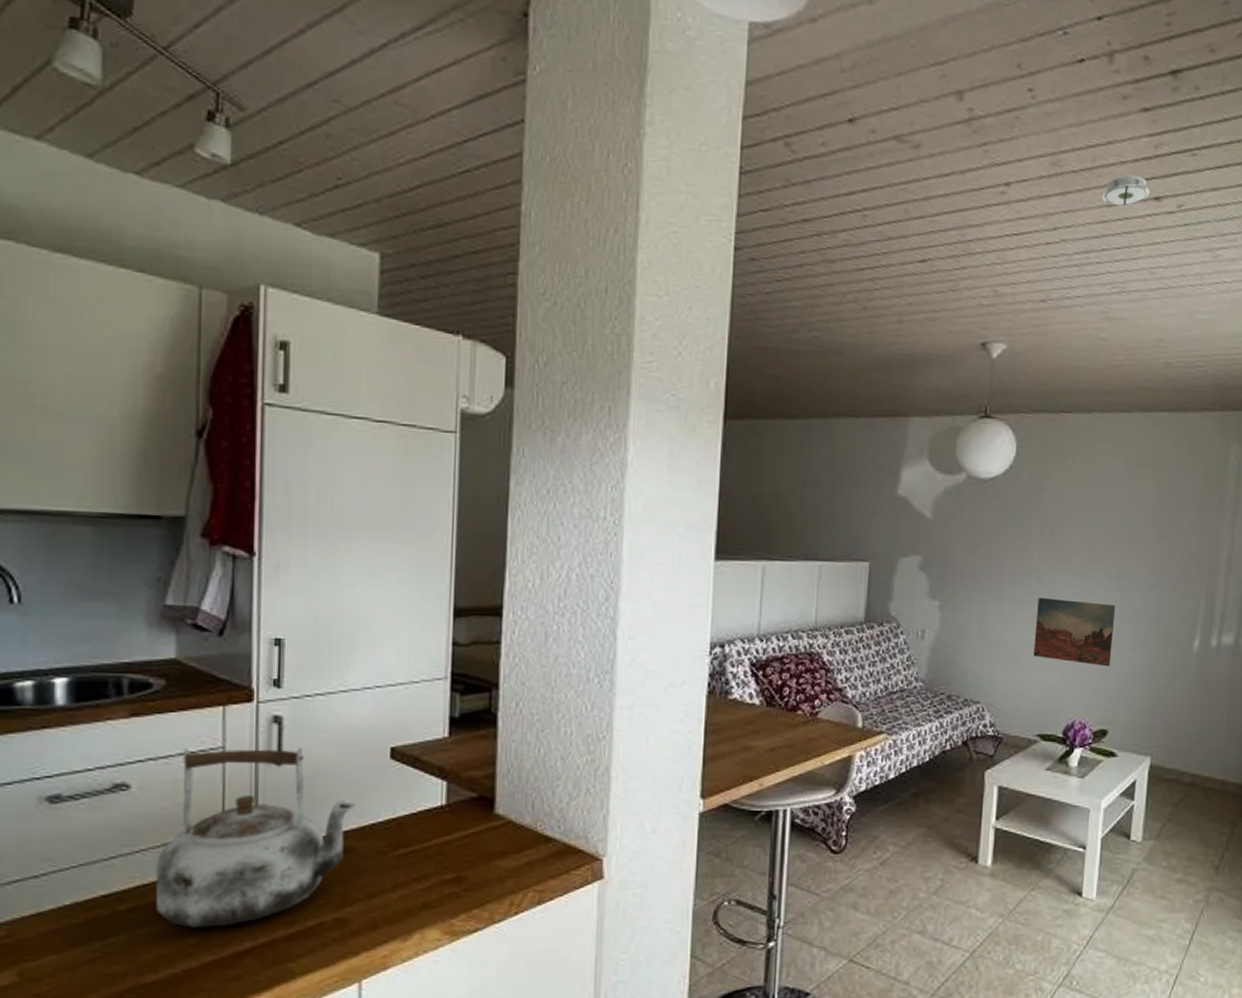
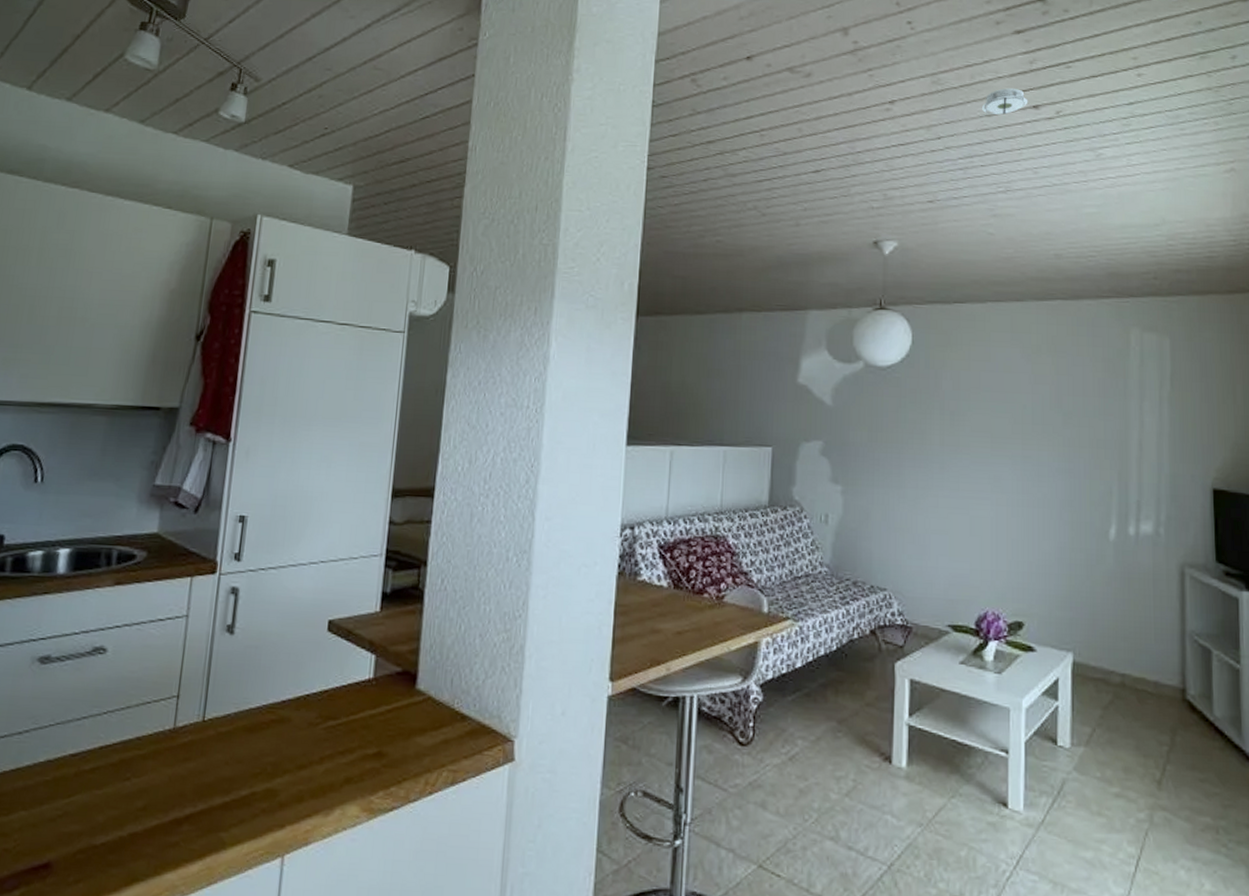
kettle: present [155,747,357,927] -> none [114,616,295,792]
wall art: present [1033,597,1116,667] -> none [940,482,1023,555]

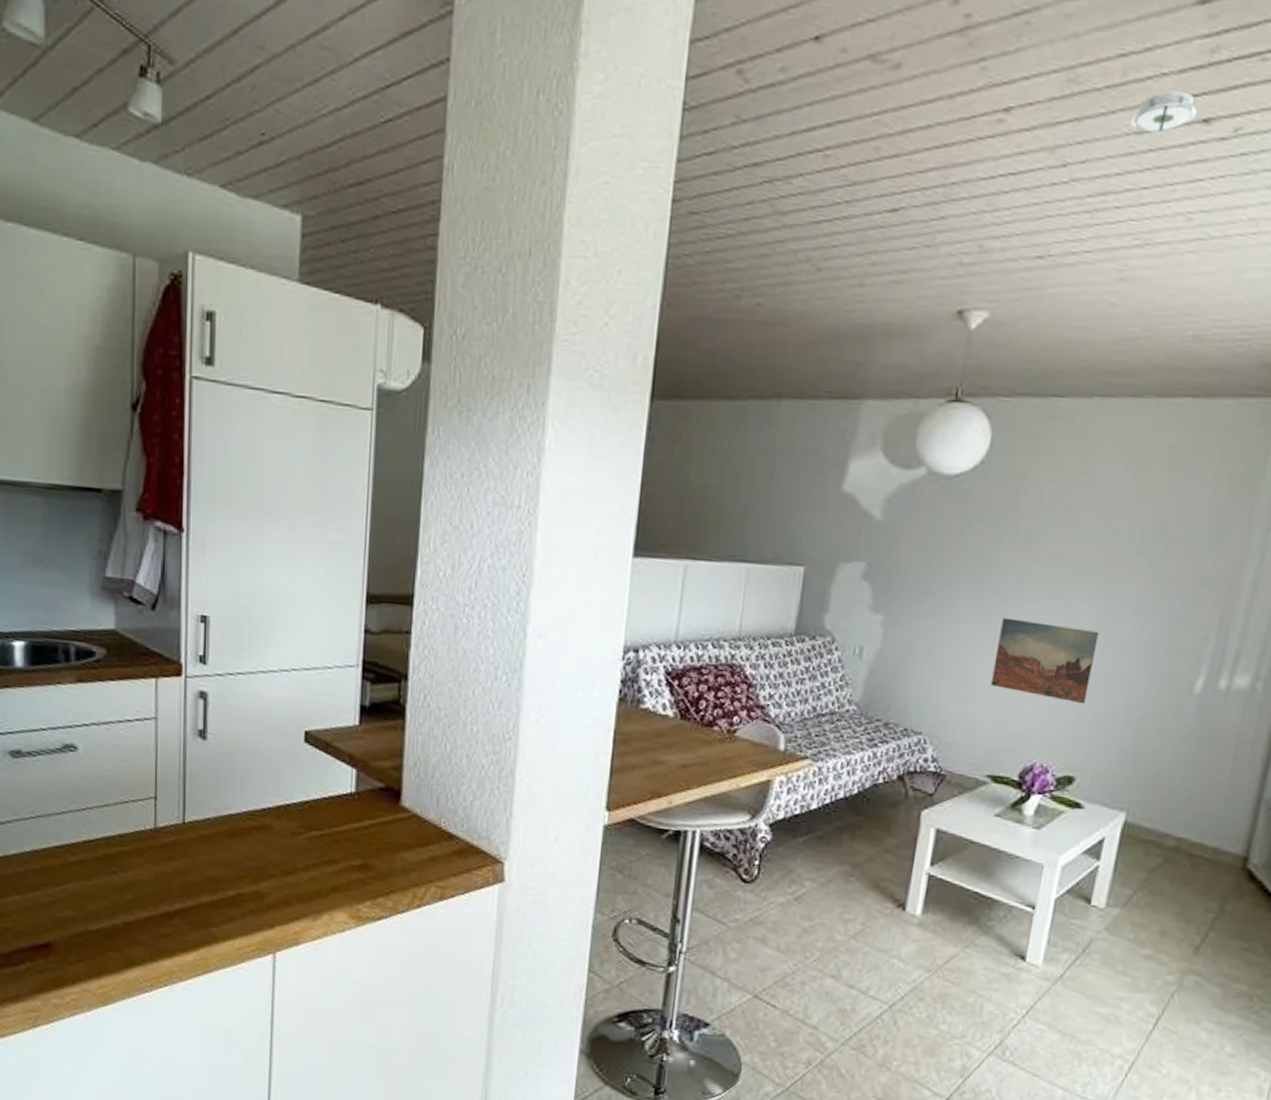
wall art: none [940,482,1023,555] -> present [991,617,1099,704]

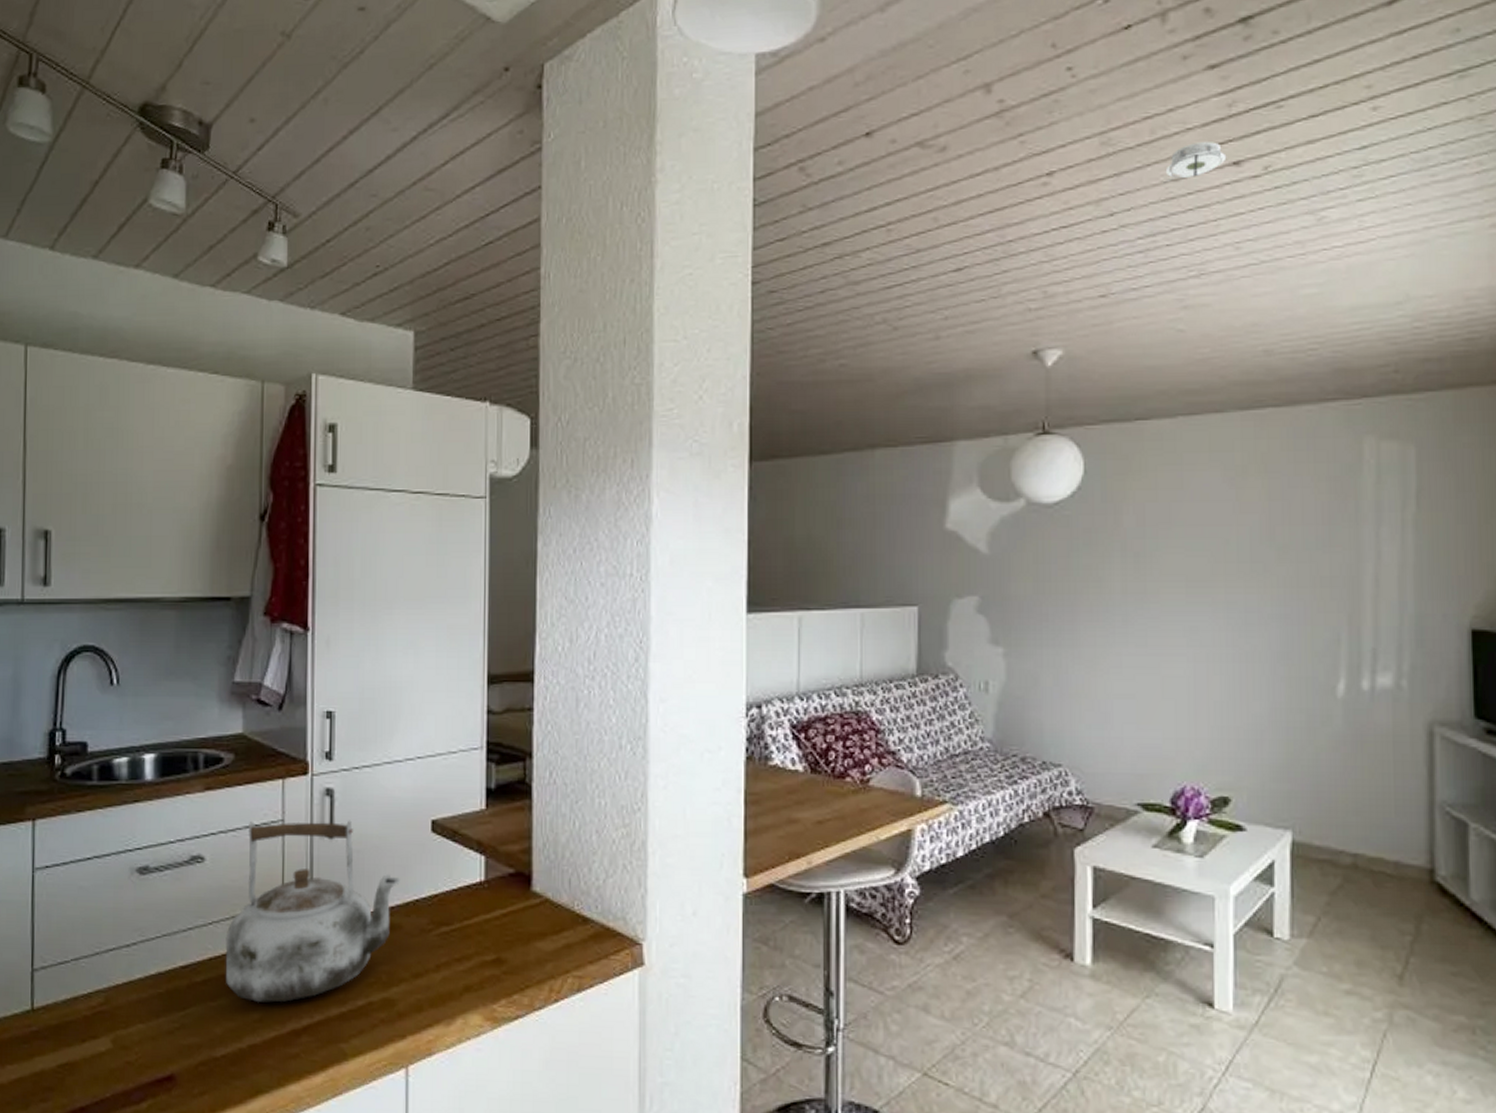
kettle: none [99,716,273,887] -> present [225,820,401,1003]
wall art: present [991,617,1099,704] -> none [1124,638,1227,719]

